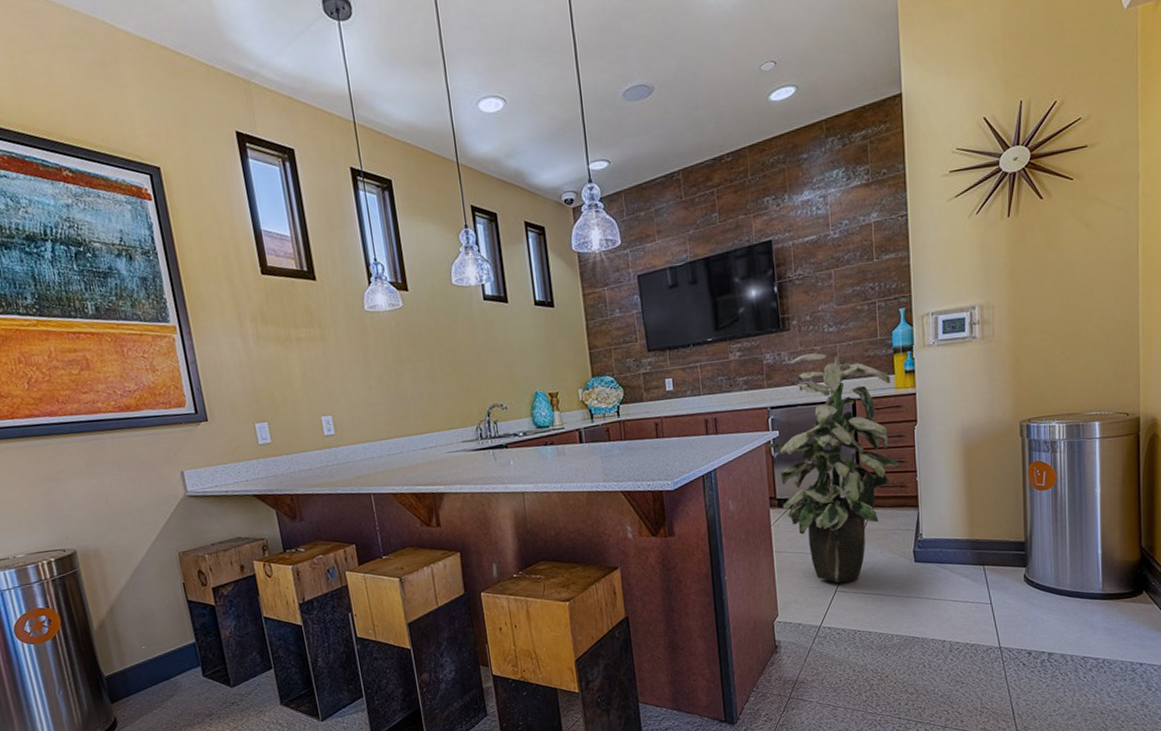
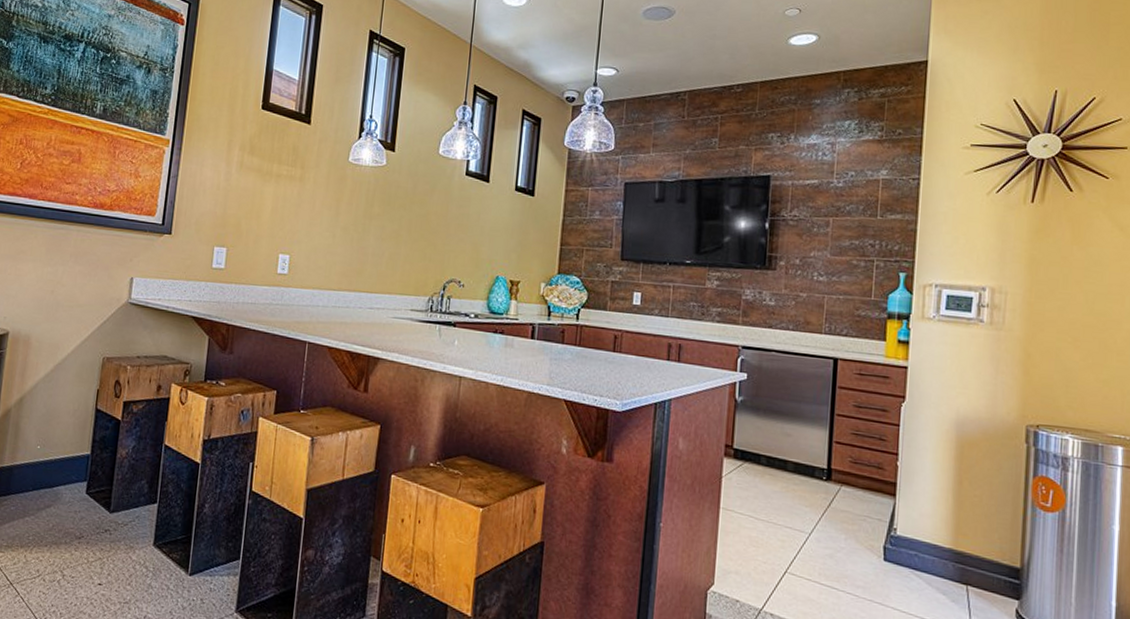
indoor plant: present [767,353,900,583] -> none [731,298,881,566]

